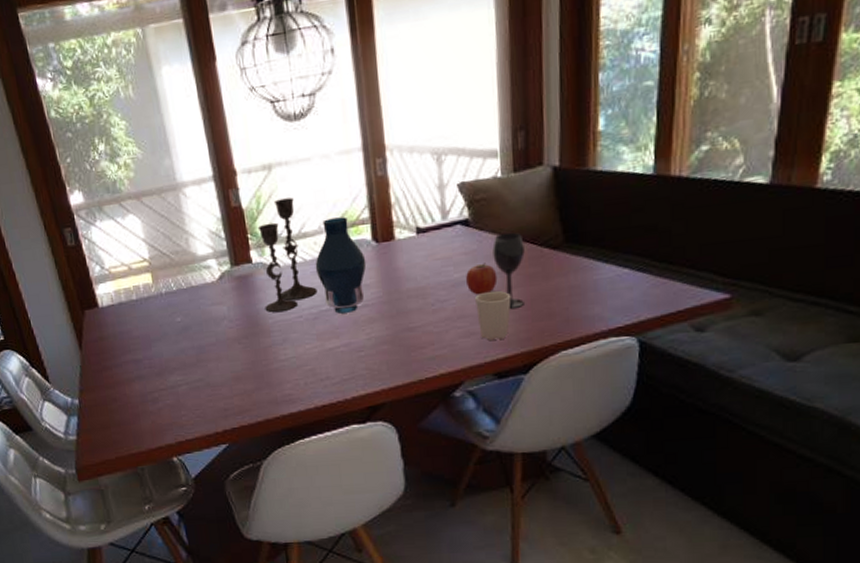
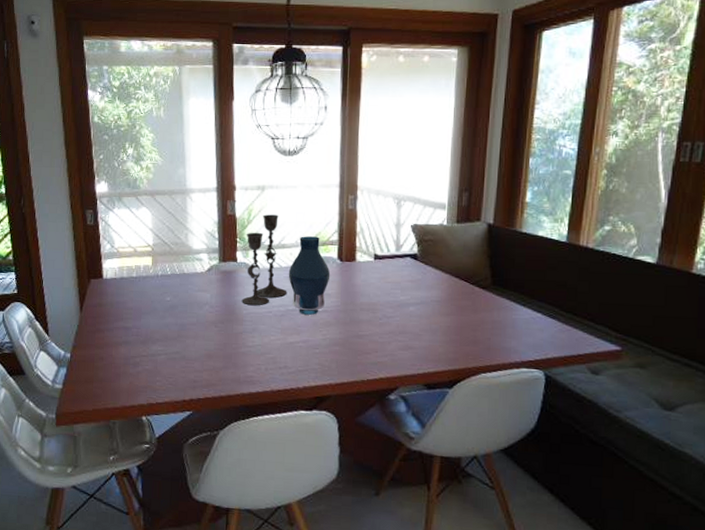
fruit: present [466,263,498,295] -> none [410,291,436,317]
cup: present [475,290,512,342] -> none [415,315,445,357]
wine glass: present [492,232,525,308] -> none [433,269,460,332]

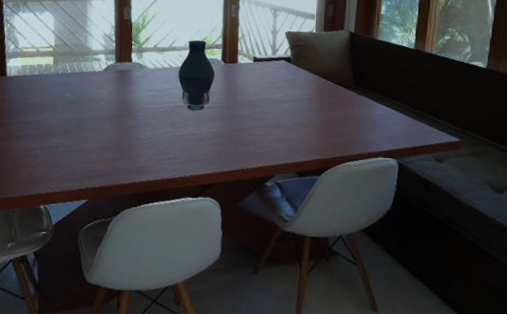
candlestick: present [242,214,287,306] -> none [135,20,177,102]

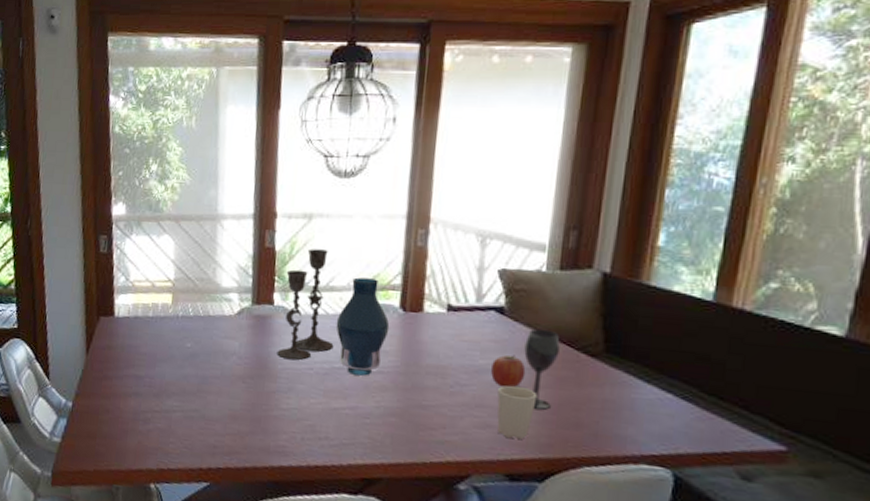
candlestick: none [135,20,177,102] -> present [277,248,334,360]
fruit: none [284,90,306,113] -> present [491,355,526,388]
cup: none [289,110,314,148] -> present [496,385,538,440]
wine glass: none [304,71,326,126] -> present [524,329,560,410]

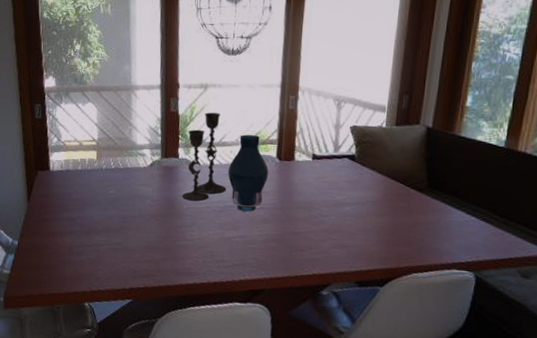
fruit: present [491,355,526,388] -> none [345,192,371,217]
cup: present [496,385,538,440] -> none [350,215,379,256]
wine glass: present [524,329,560,410] -> none [369,171,396,232]

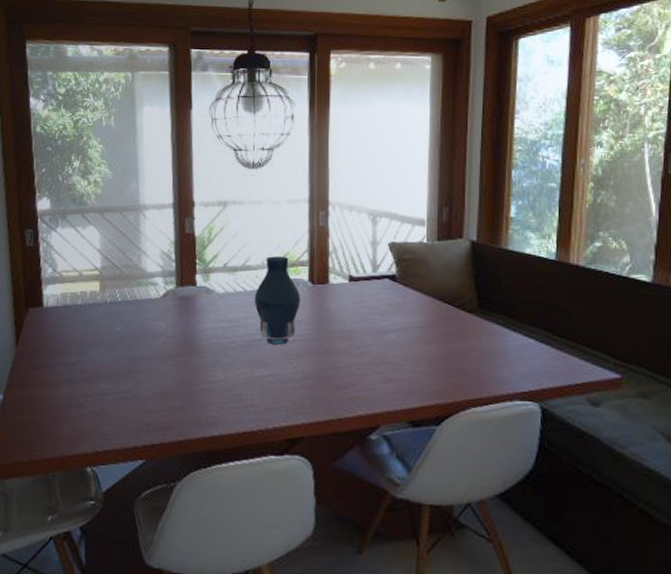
candlestick: present [182,112,227,201] -> none [202,233,253,336]

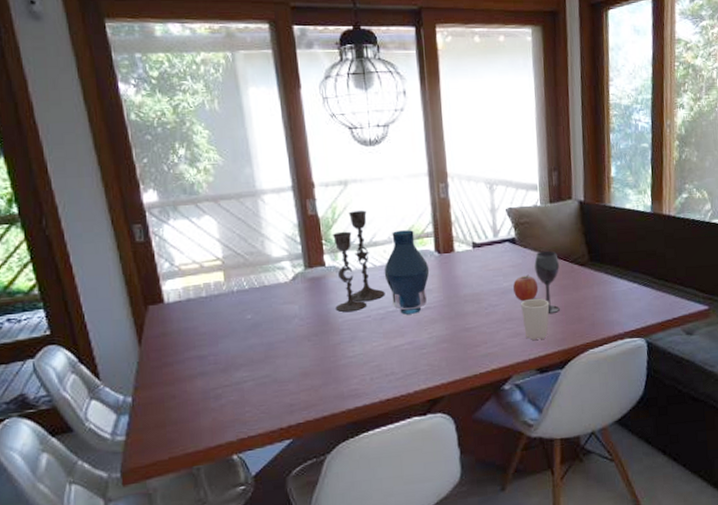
candlestick: none [202,233,253,336] -> present [332,210,385,313]
fruit: none [390,316,418,345] -> present [513,274,539,301]
cup: none [397,342,429,390] -> present [521,298,550,341]
wine glass: none [415,292,443,361] -> present [534,250,560,313]

